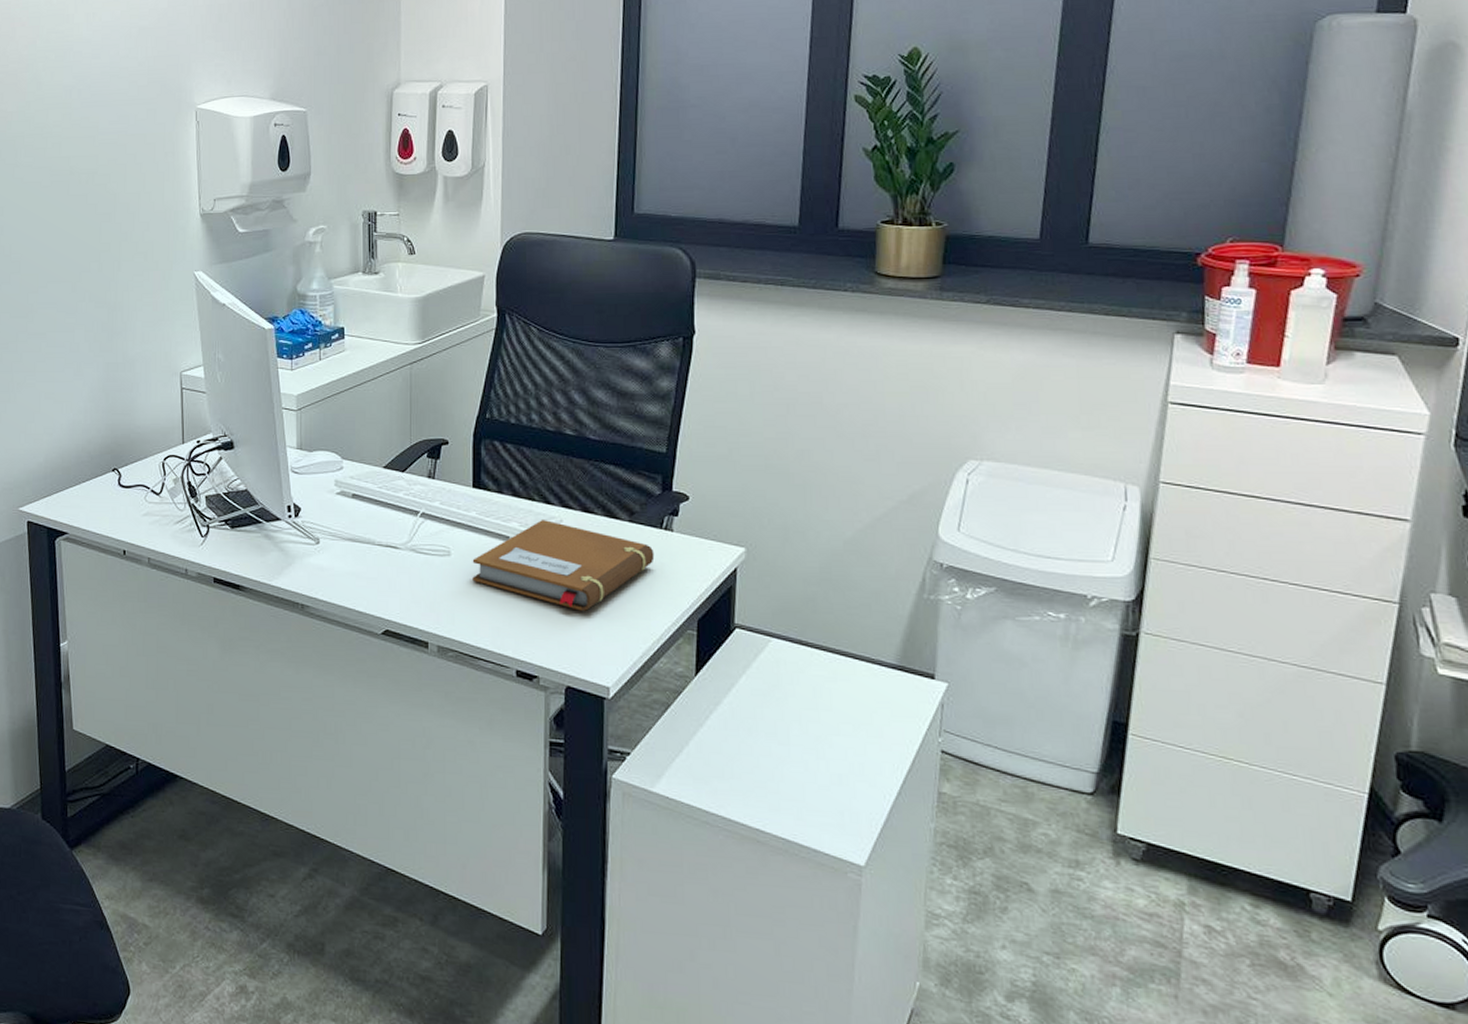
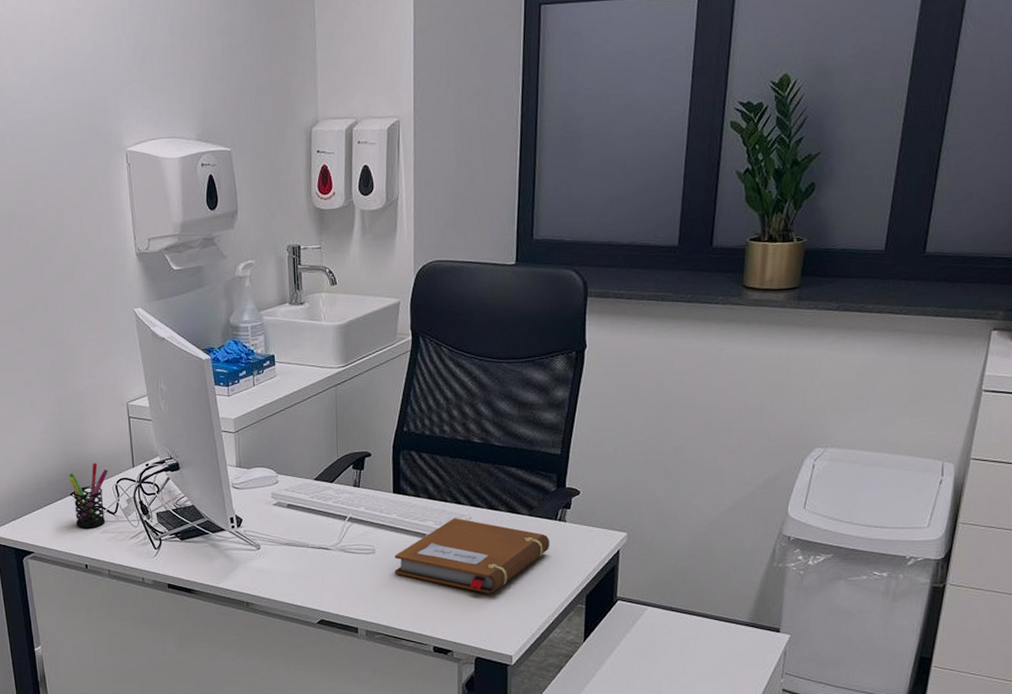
pen holder: none [113,437,155,510] -> present [70,463,108,529]

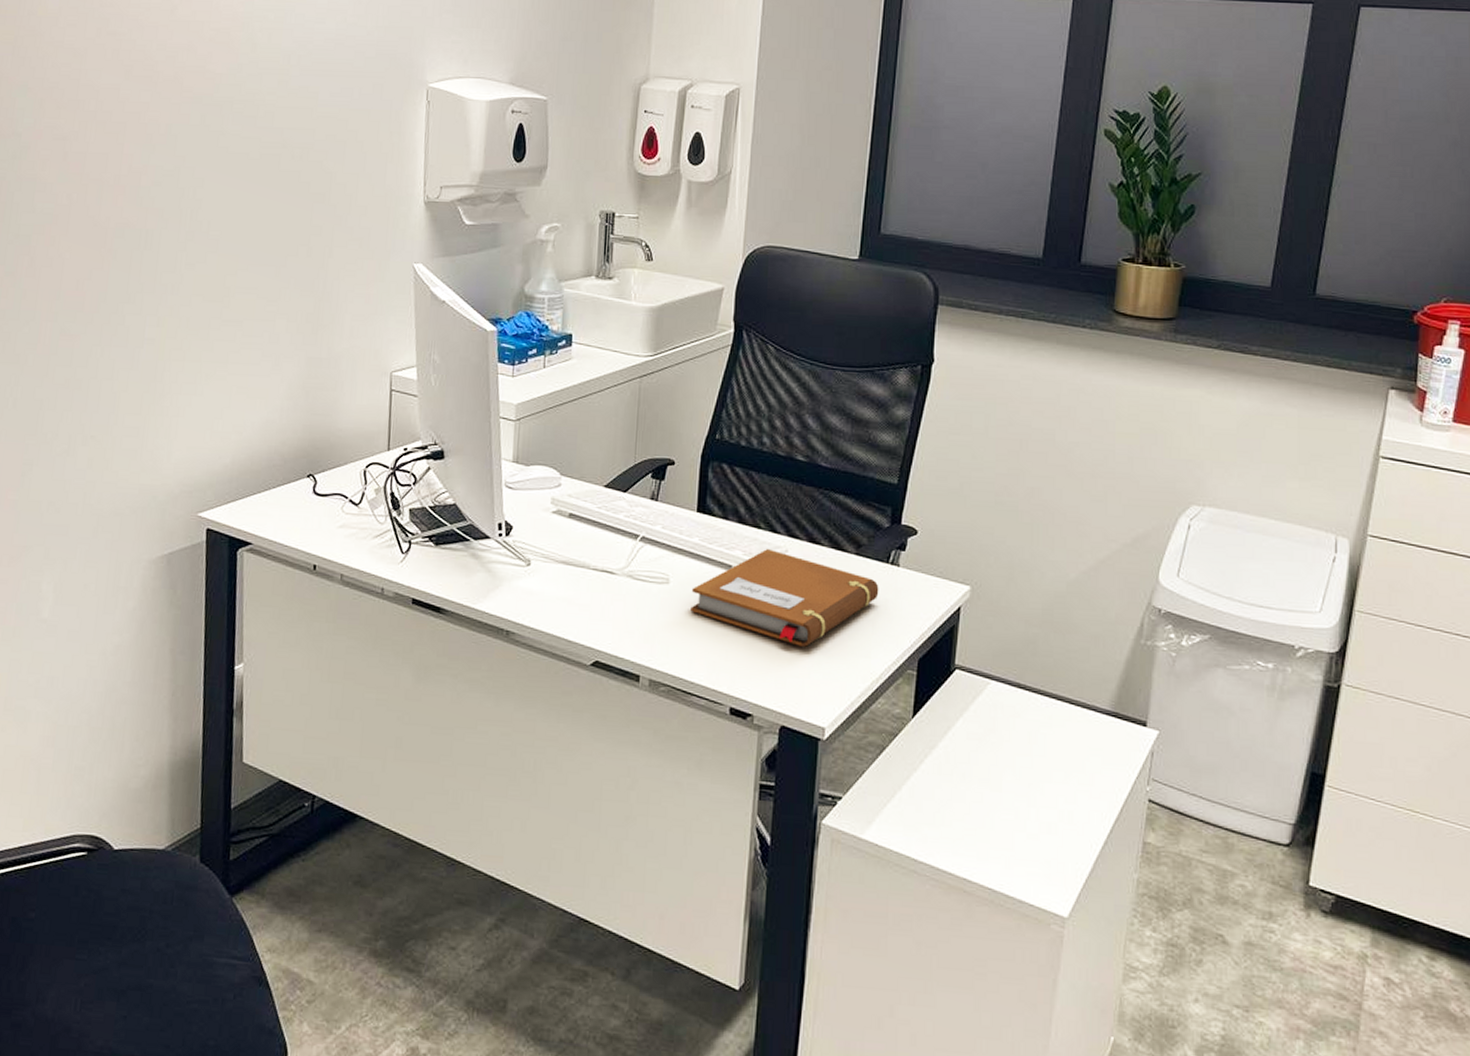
pen holder: present [70,463,108,529] -> none [308,440,357,521]

